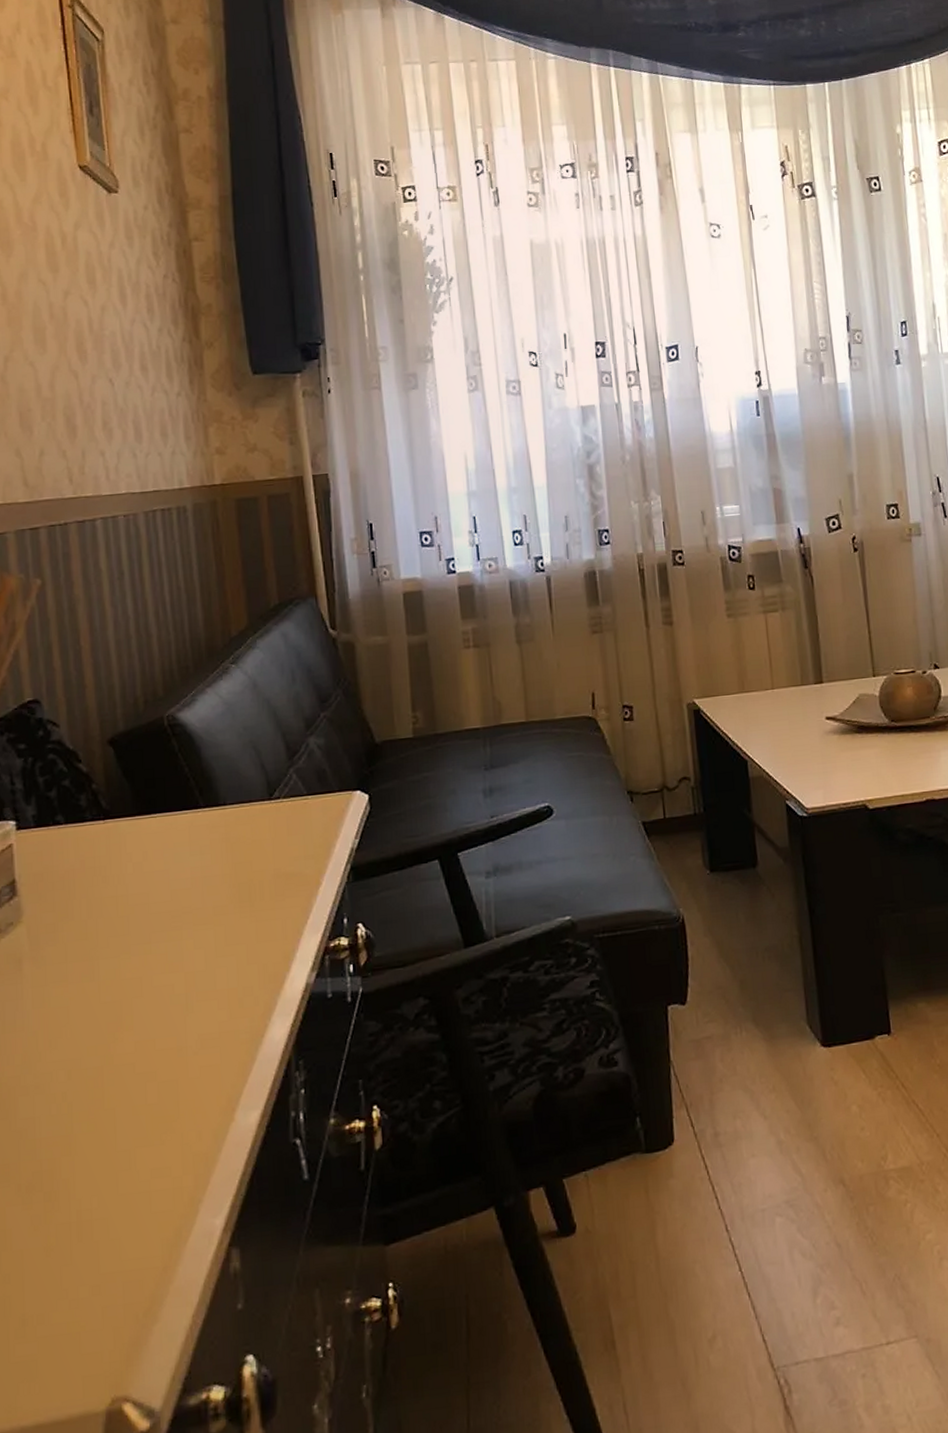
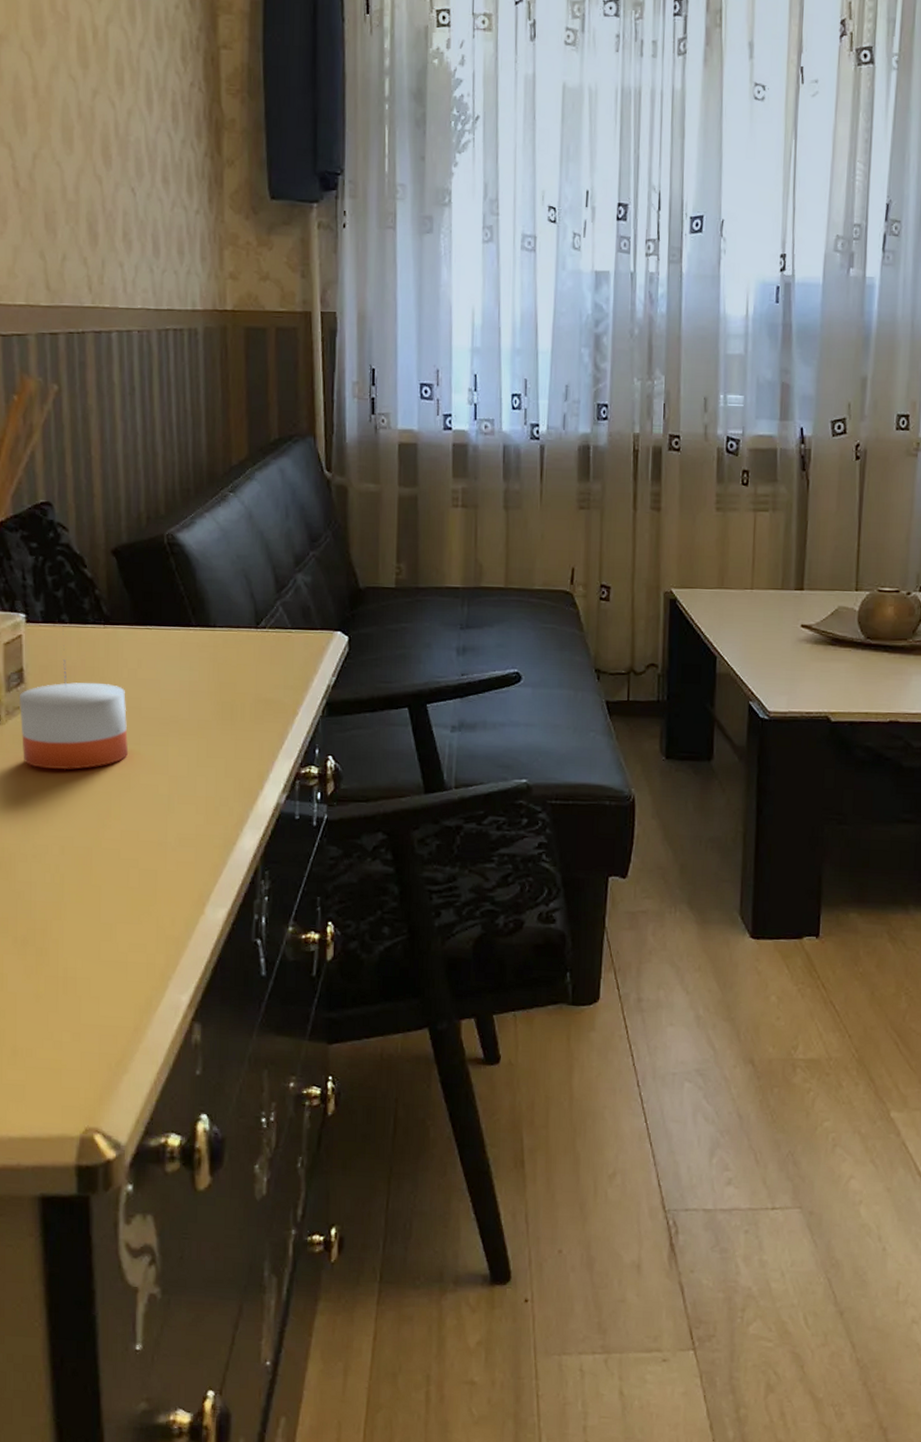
candle: none [13,863,139,987] -> present [20,659,129,770]

